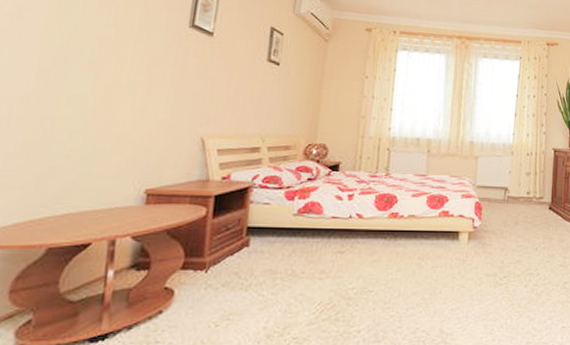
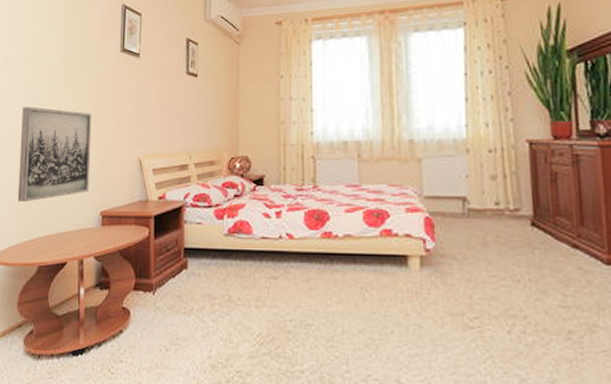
wall art: none [20,68,144,177] -> present [17,107,92,203]

